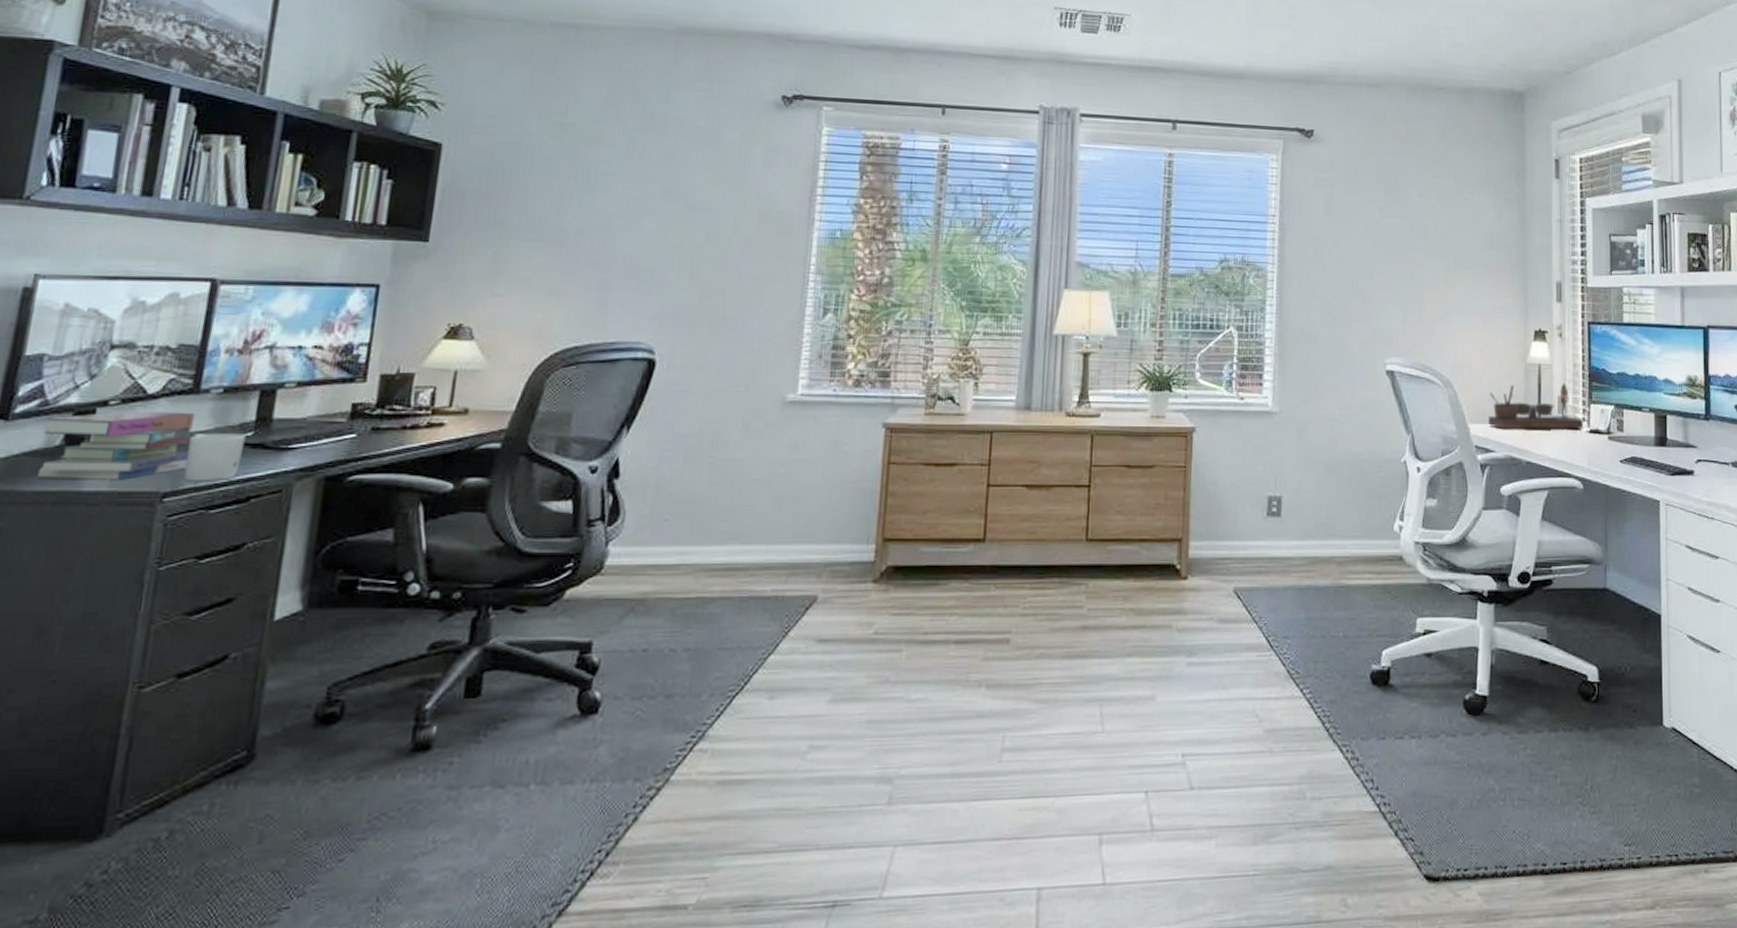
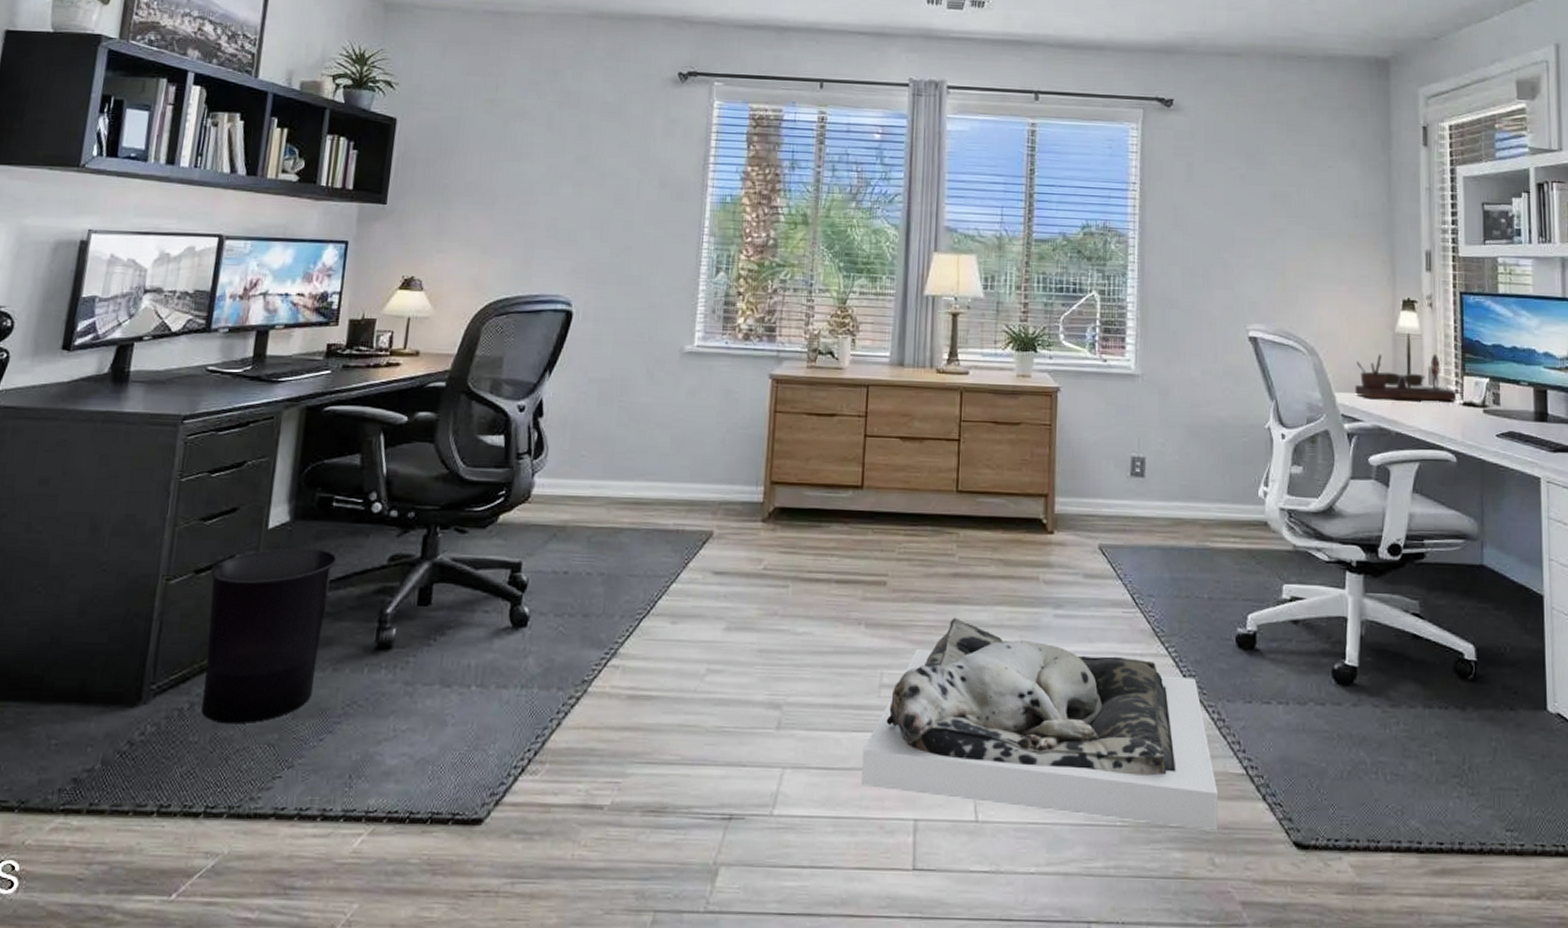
books: present [37,411,194,480] -> none [91,346,207,404]
mug: present [183,434,246,482] -> none [199,366,246,408]
waste bin: none [184,640,363,852] -> present [201,547,337,724]
dog bed: none [981,672,1351,872] -> present [862,617,1218,832]

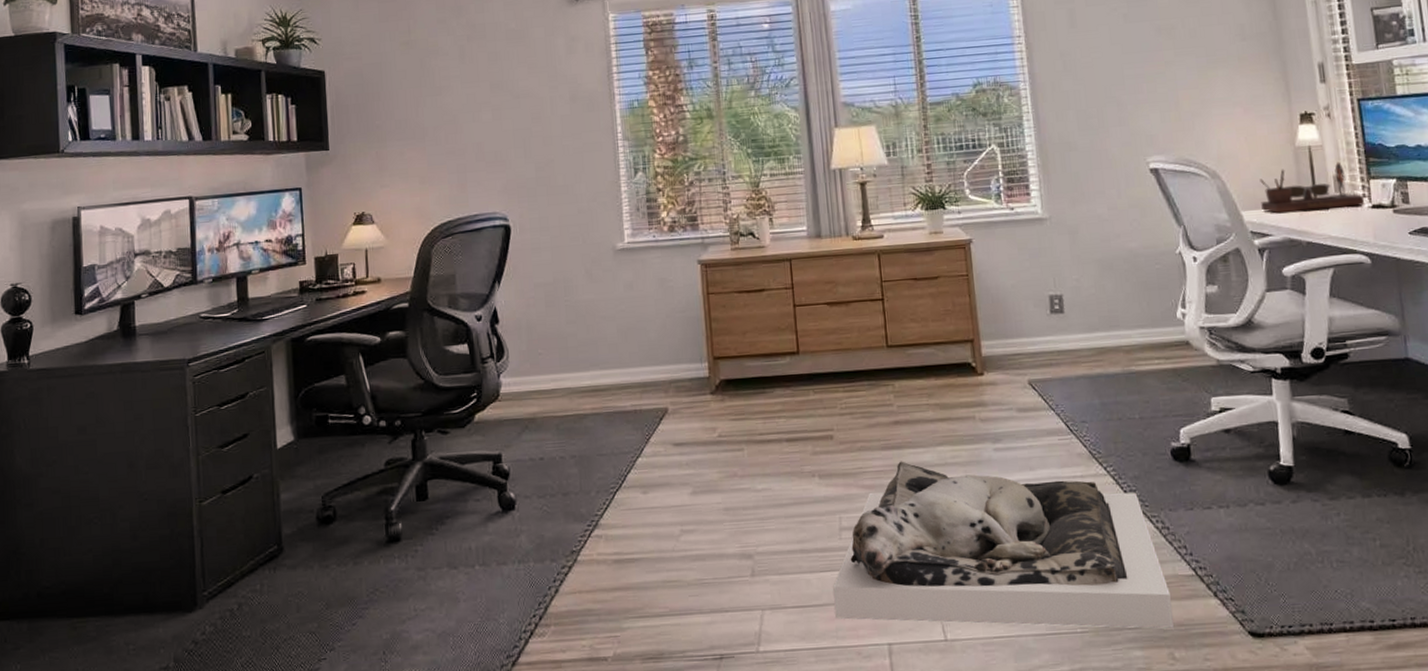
waste bin: present [201,547,337,724] -> none [235,461,341,619]

